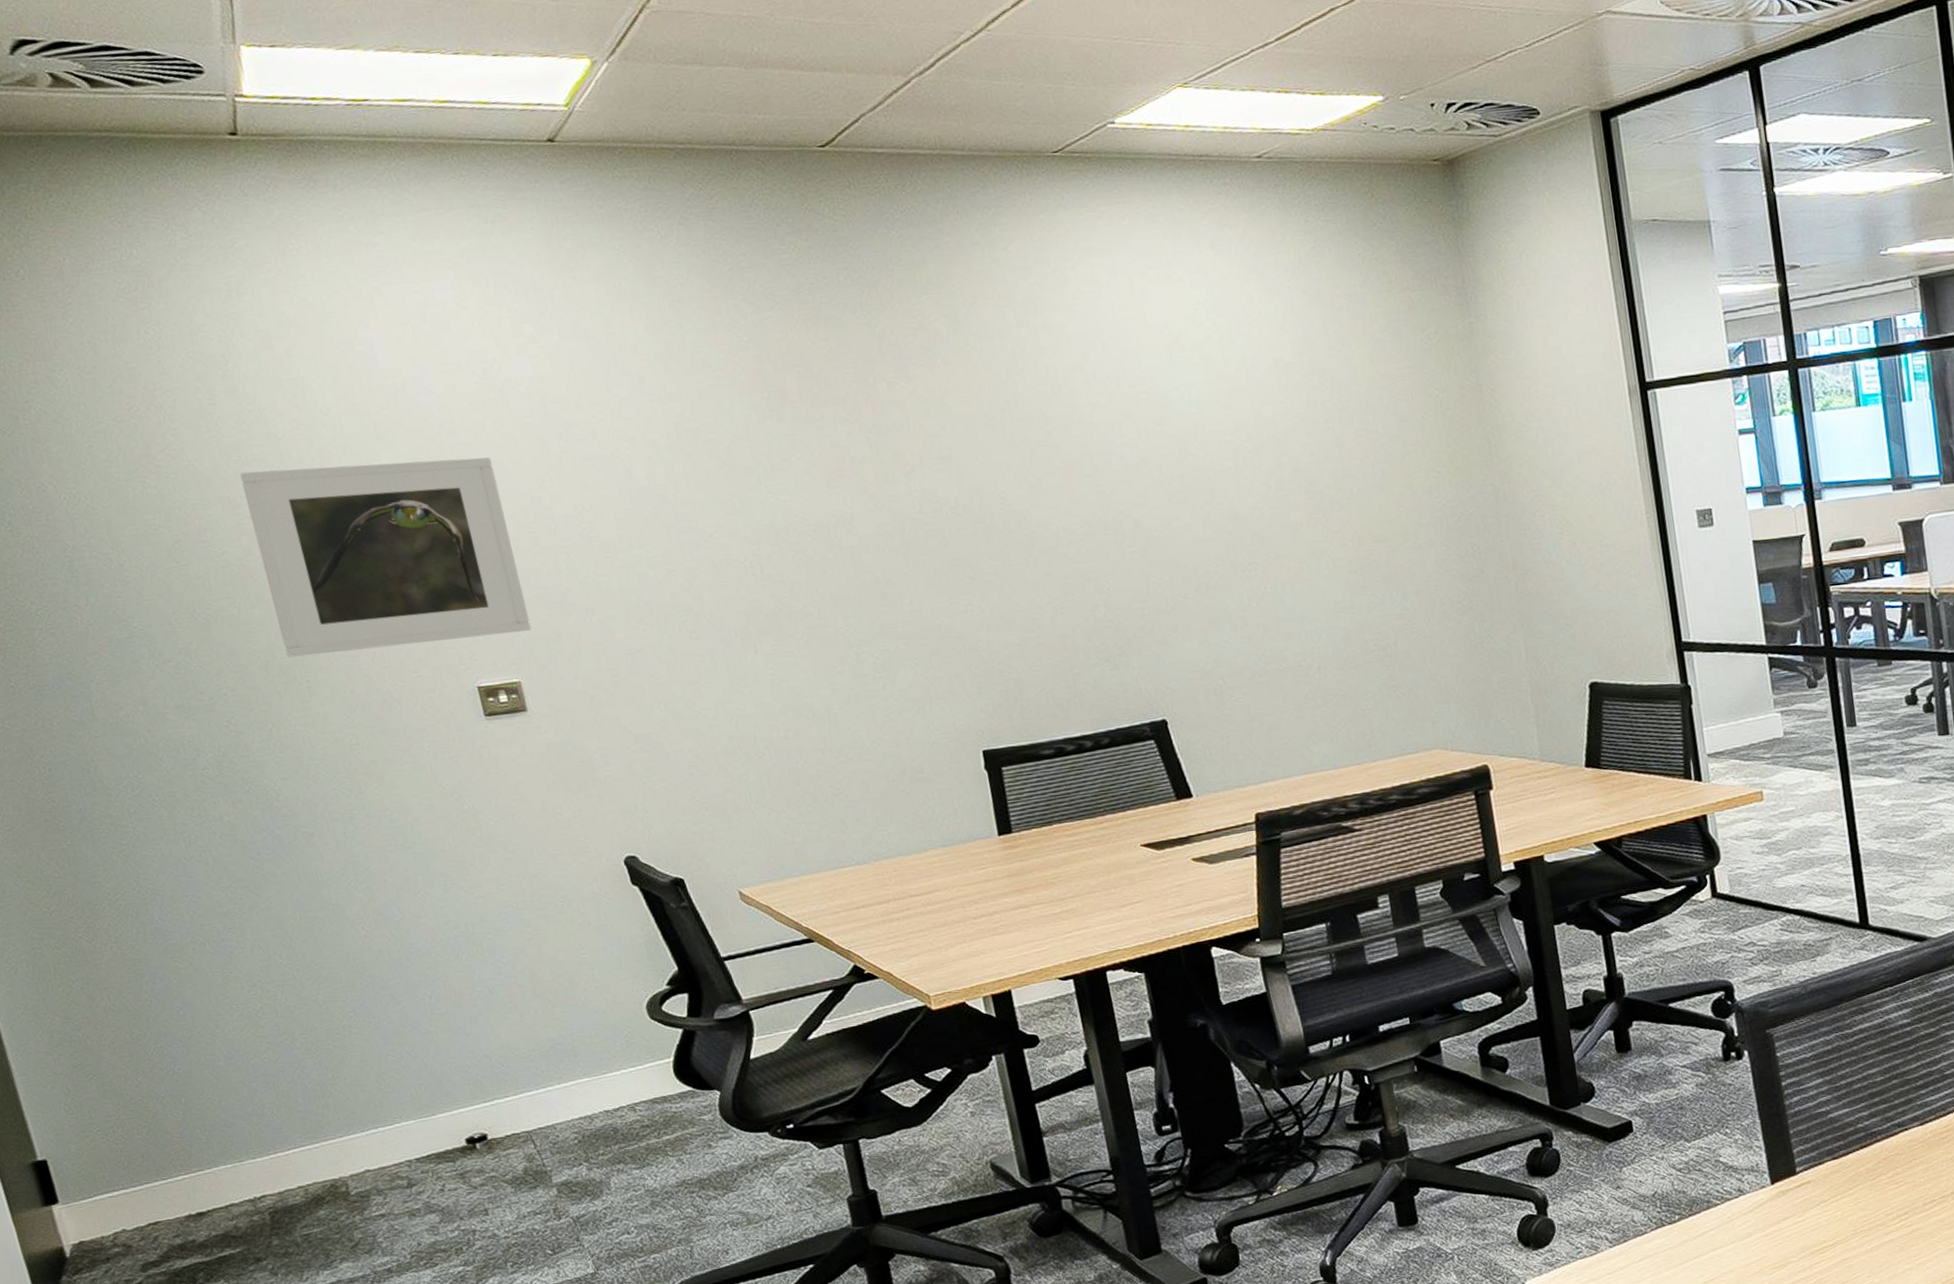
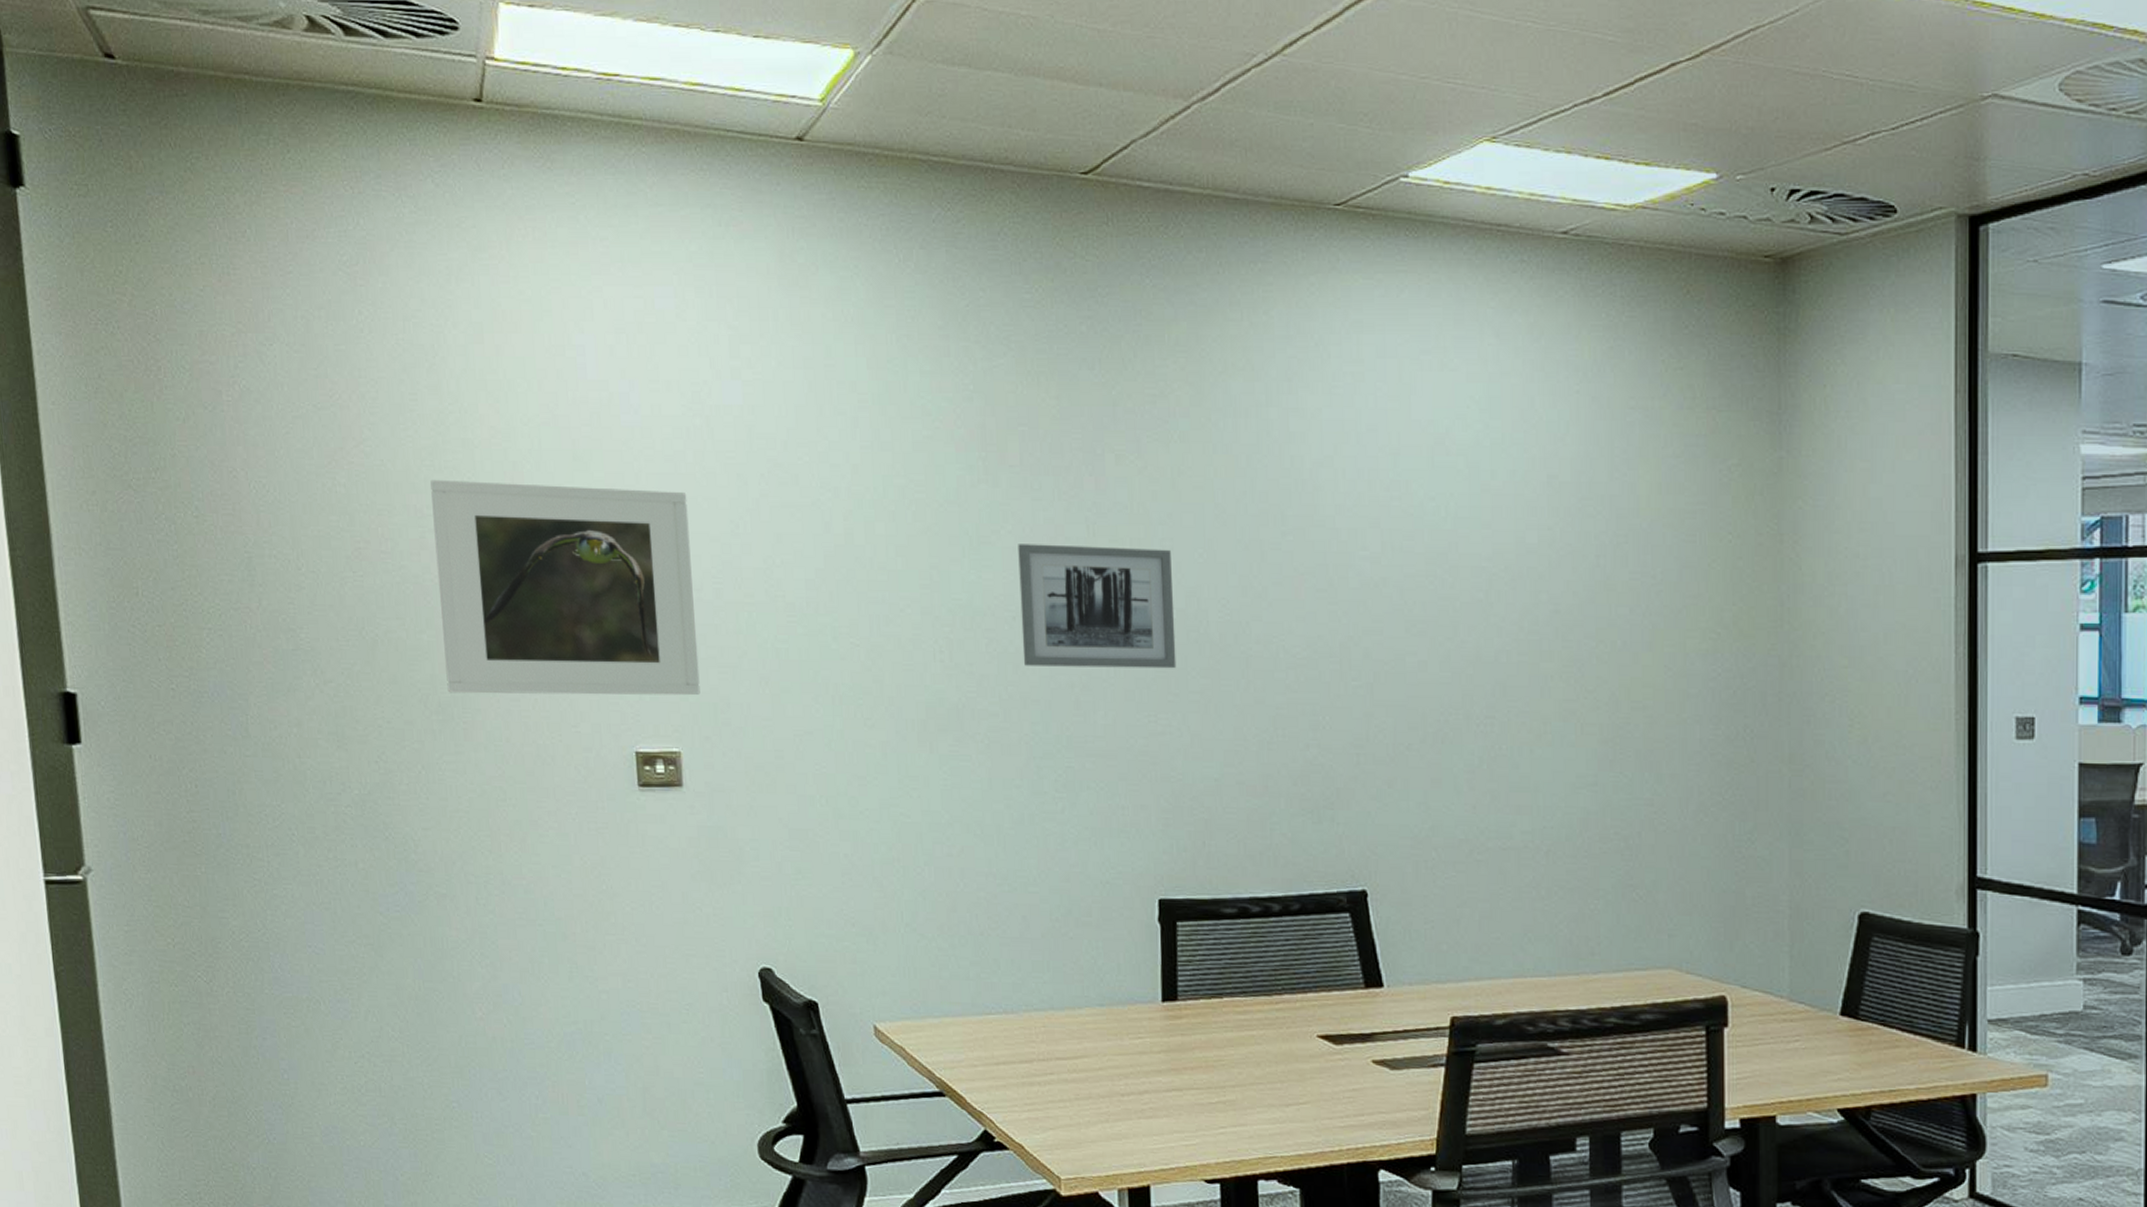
wall art: none [809,457,969,570] -> present [1018,544,1177,669]

